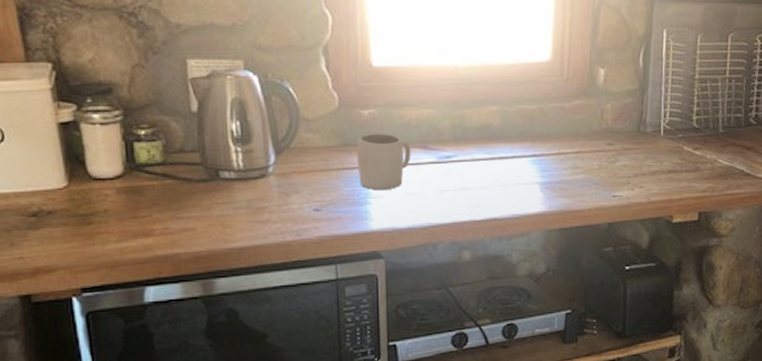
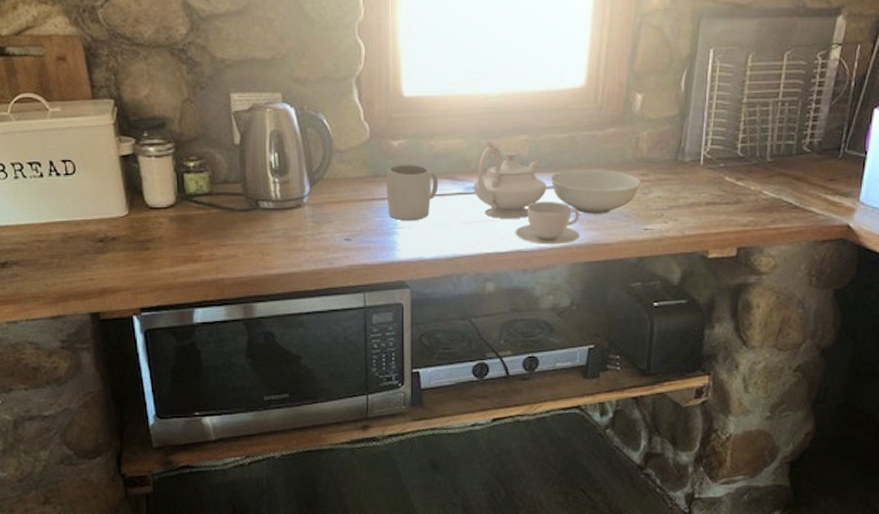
teapot: none [446,112,519,187] -> present [473,142,547,218]
teacup: none [489,169,552,212] -> present [515,201,580,245]
bowl: none [522,138,609,182] -> present [550,168,642,214]

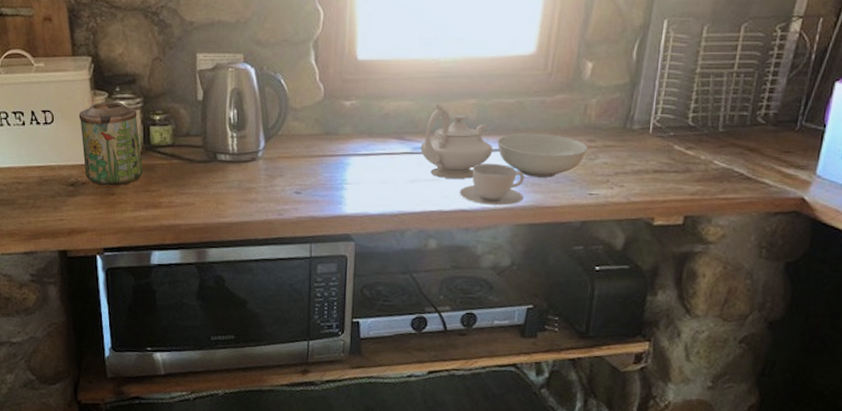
canister: none [103,148,179,240] -> present [79,101,143,186]
mug: present [386,164,439,221] -> none [336,123,388,178]

